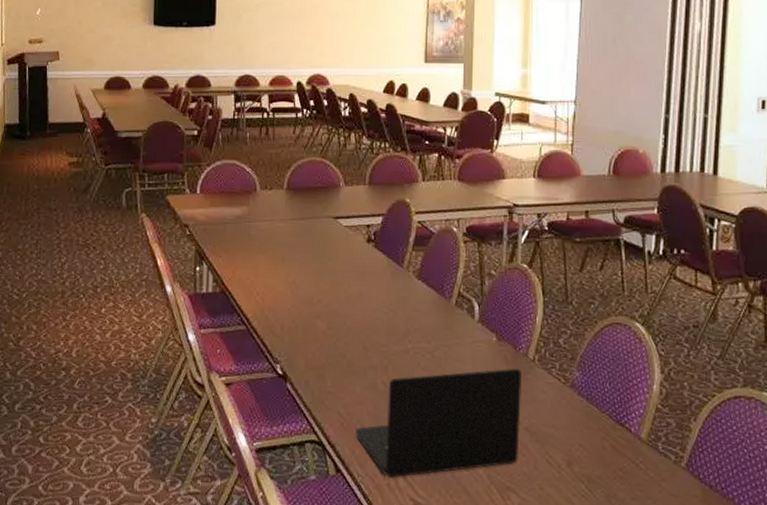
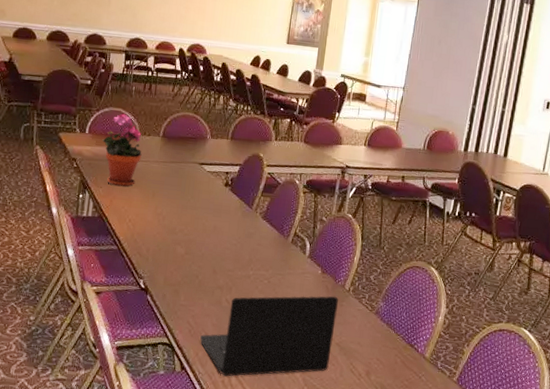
potted plant: none [217,166,265,254] -> present [102,113,142,187]

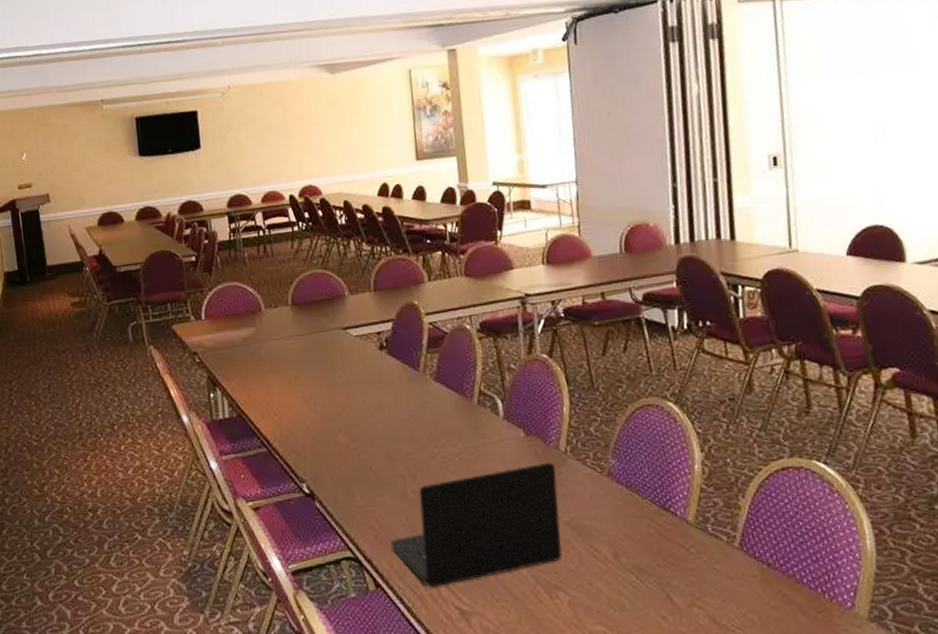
potted plant: present [102,113,142,187] -> none [223,287,273,376]

